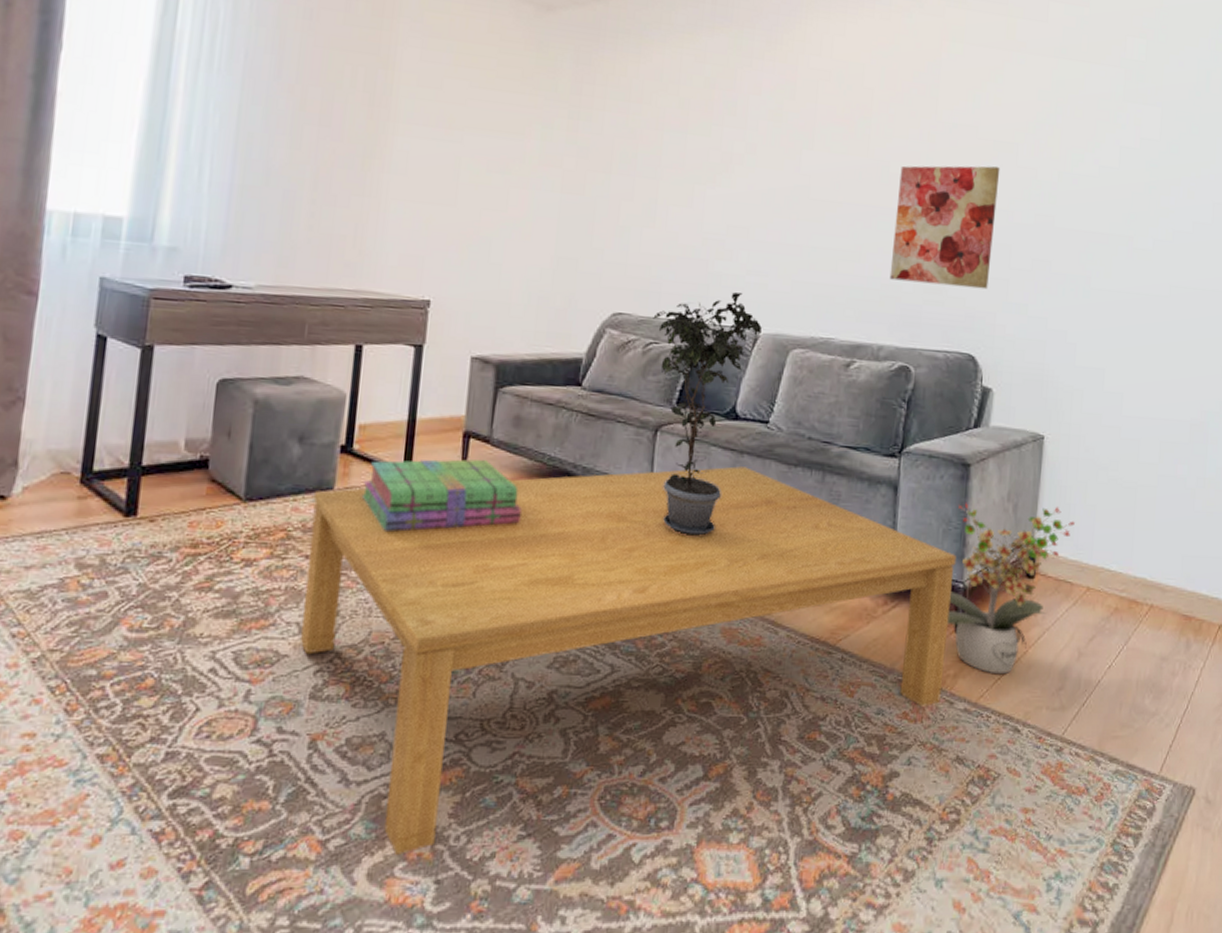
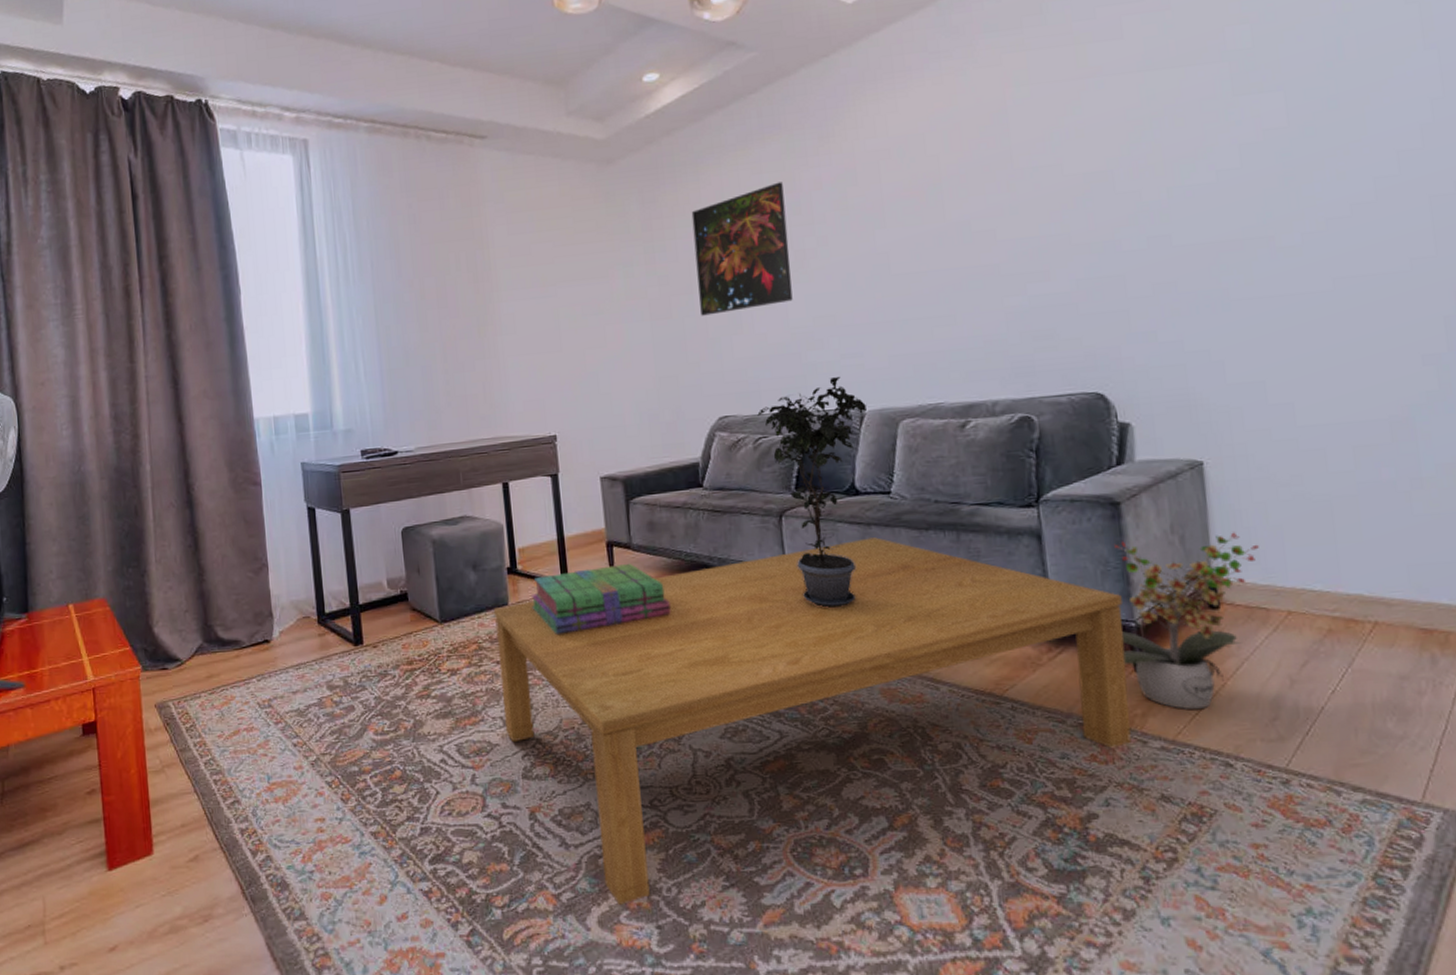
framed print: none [615,76,724,204] -> present [691,182,793,316]
wall art: present [889,165,1000,290] -> none [983,199,1106,335]

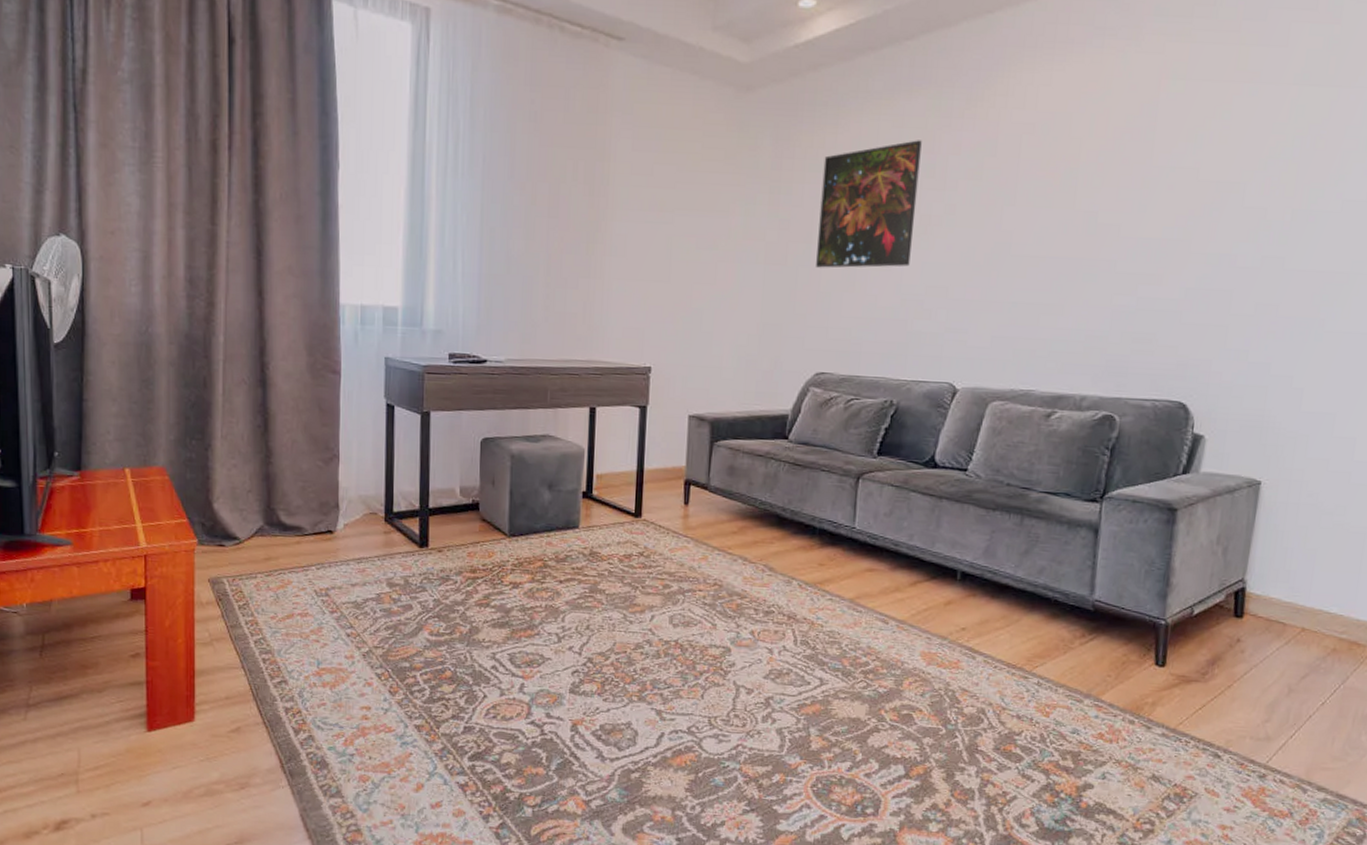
coffee table: present [493,537,1131,905] -> none [559,510,1159,816]
stack of books: present [530,563,671,634] -> none [601,503,737,563]
potted plant: present [757,377,867,608] -> none [854,350,960,572]
potted plant: present [1114,532,1259,710] -> none [1147,546,1292,705]

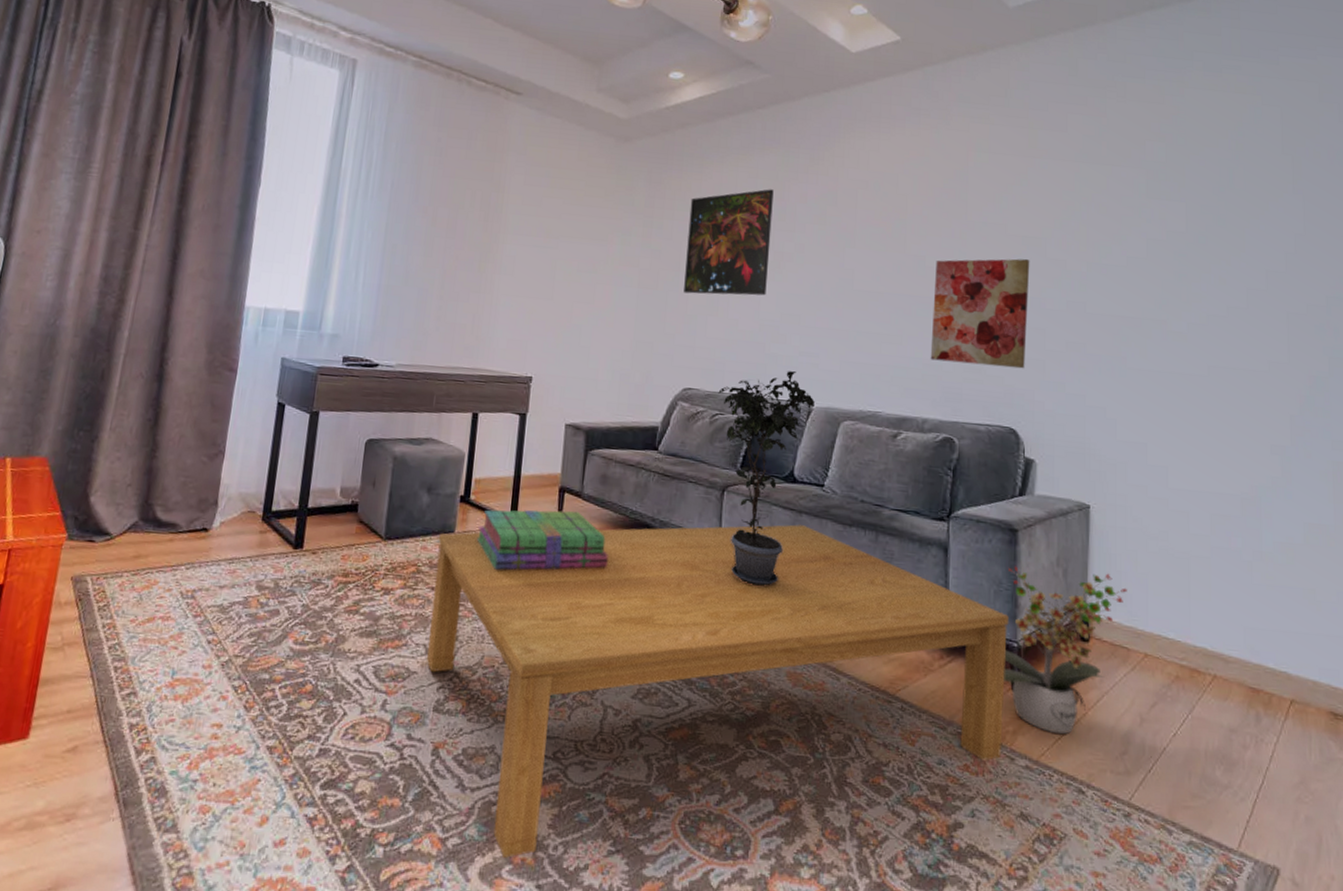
coffee table: none [559,510,1159,816] -> present [426,524,1009,858]
stack of books: none [601,503,737,563] -> present [476,509,608,570]
potted plant: none [854,350,960,572] -> present [718,371,814,586]
wall art: none [1094,209,1224,337] -> present [930,259,1030,369]
potted plant: none [1147,546,1292,705] -> present [1004,566,1127,735]

